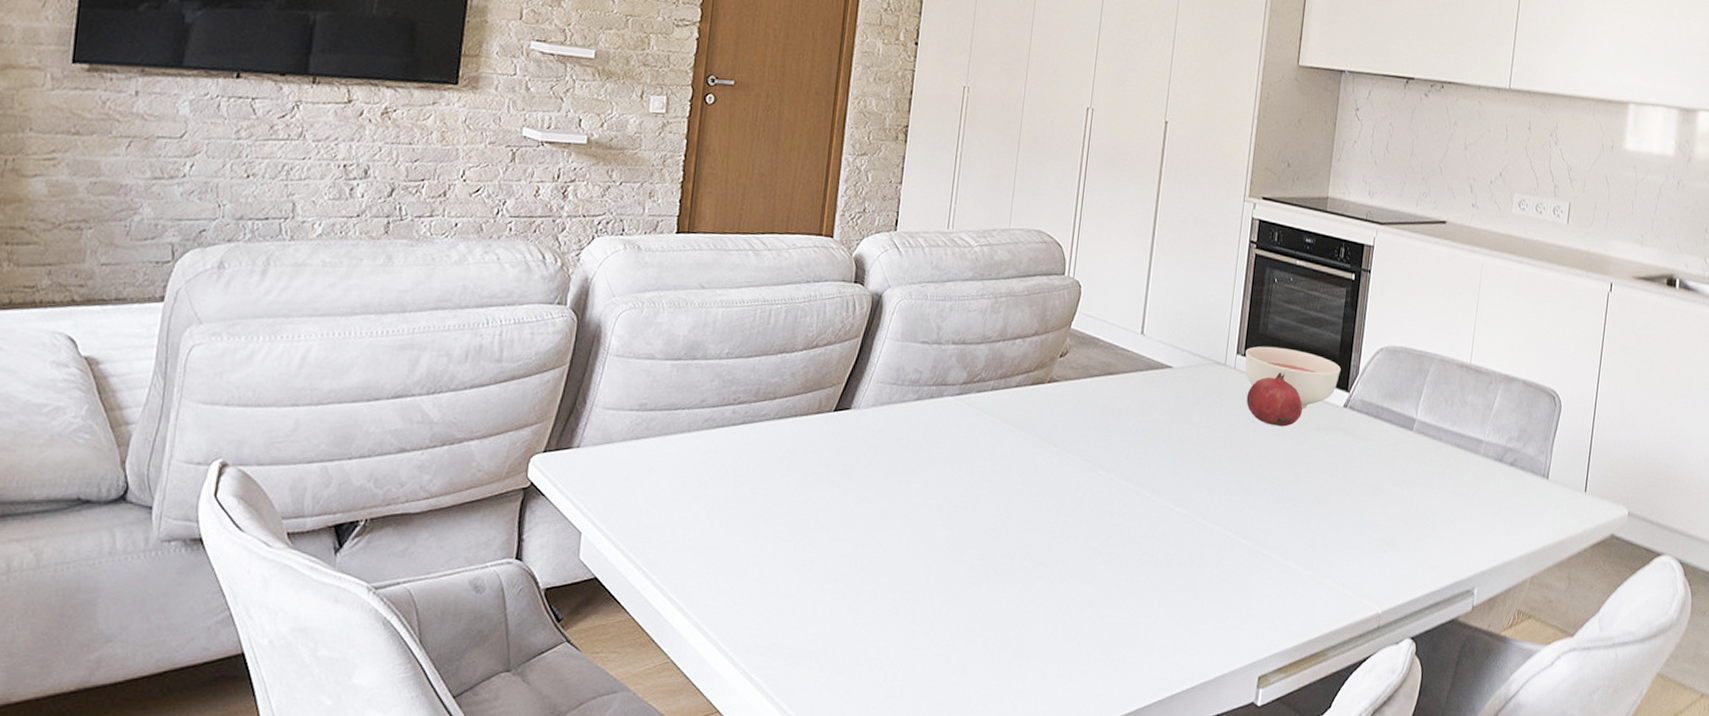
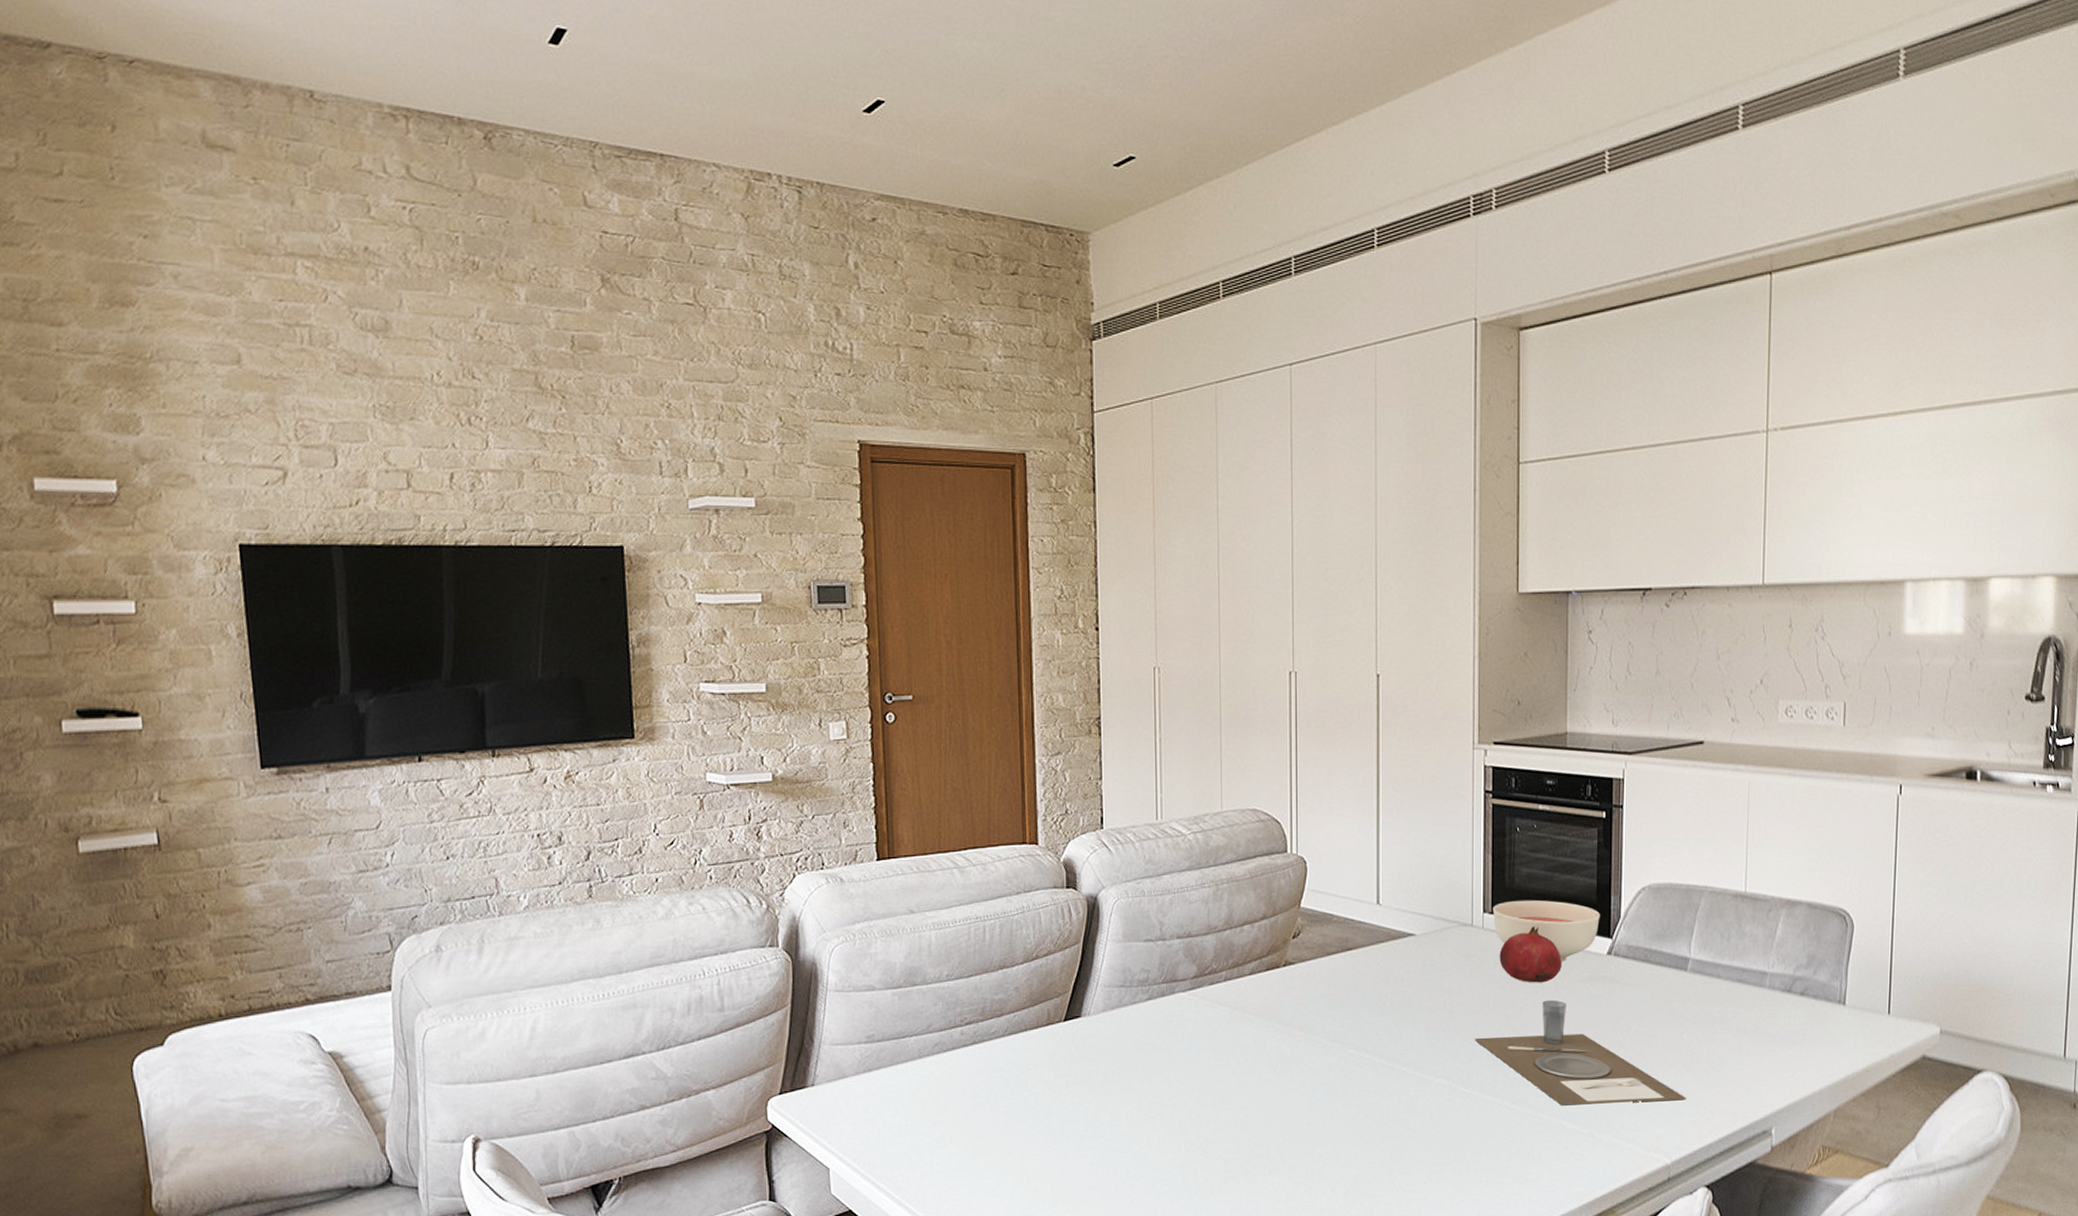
place setting: none [1215,443,1402,552] -> present [1474,999,1687,1106]

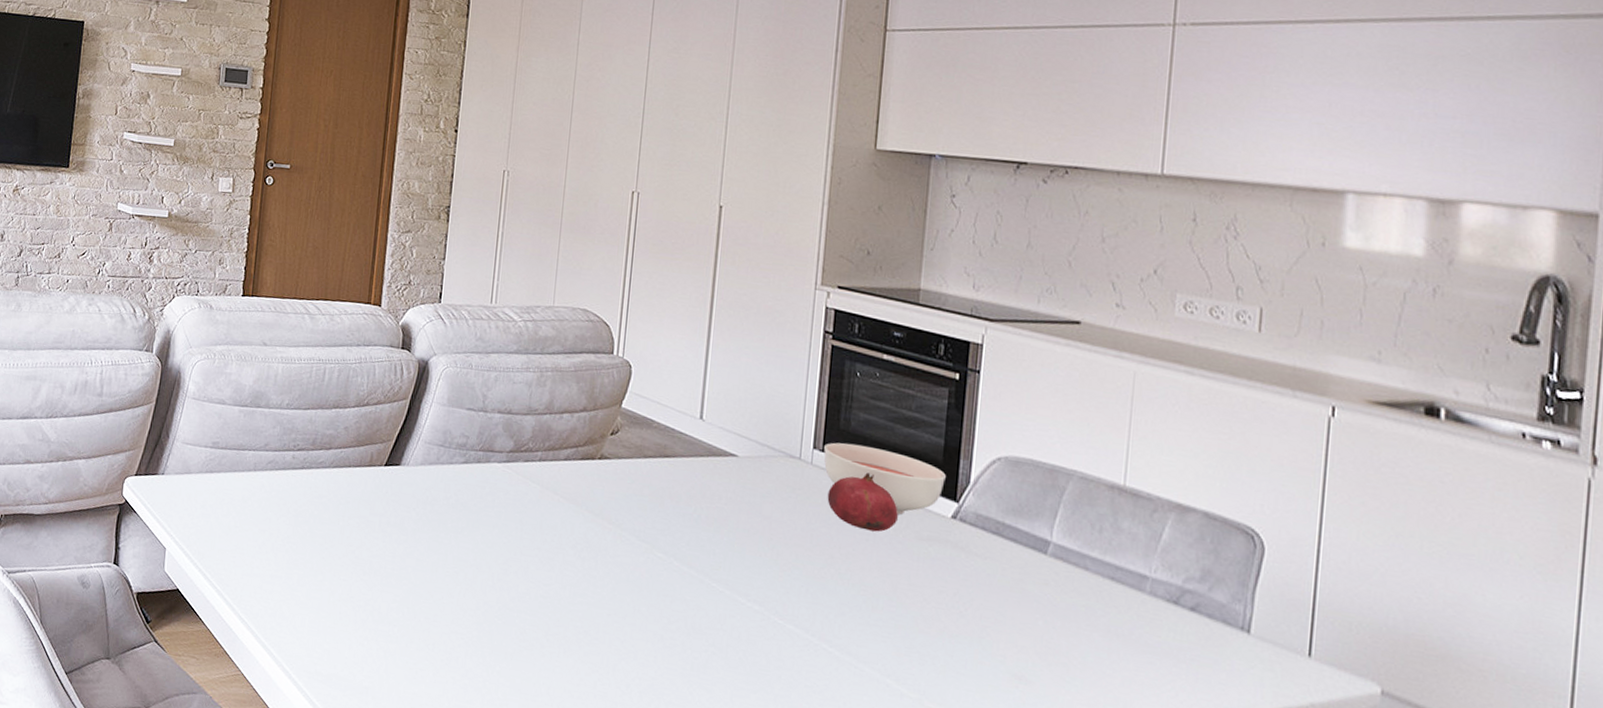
place setting: present [1474,999,1687,1106] -> none [792,549,1039,691]

